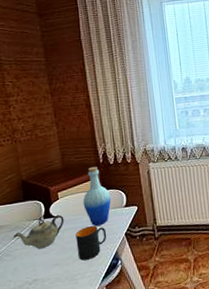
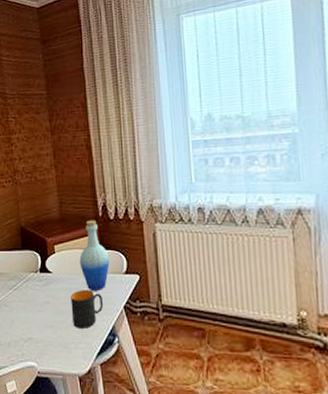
teapot: present [13,214,64,249] -> none [11,270,60,306]

